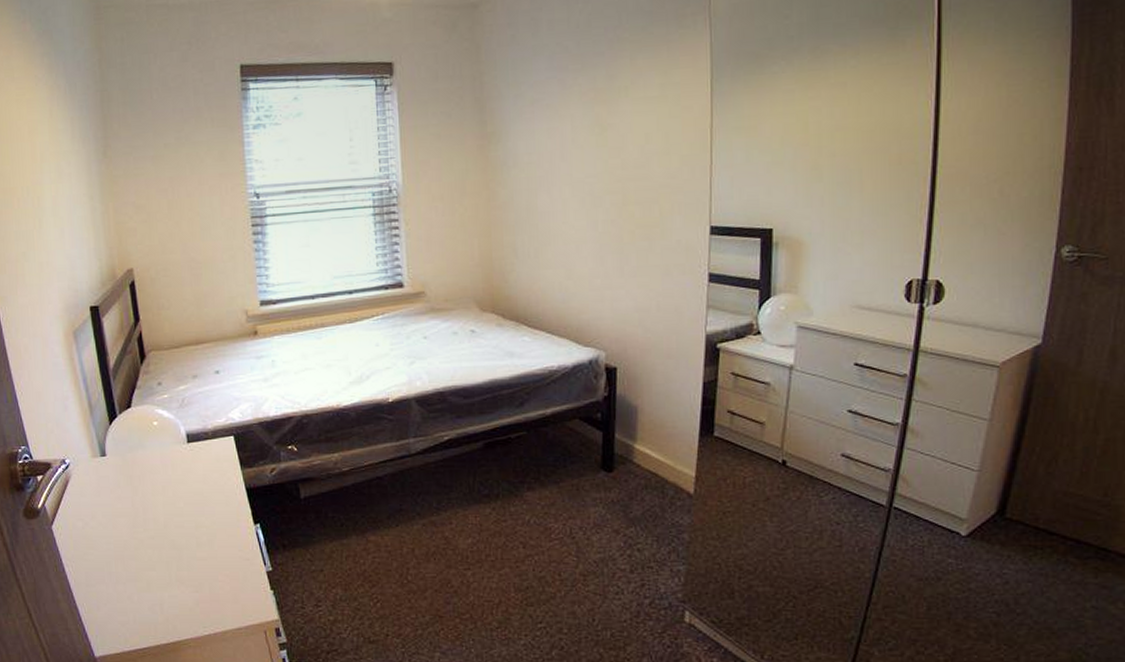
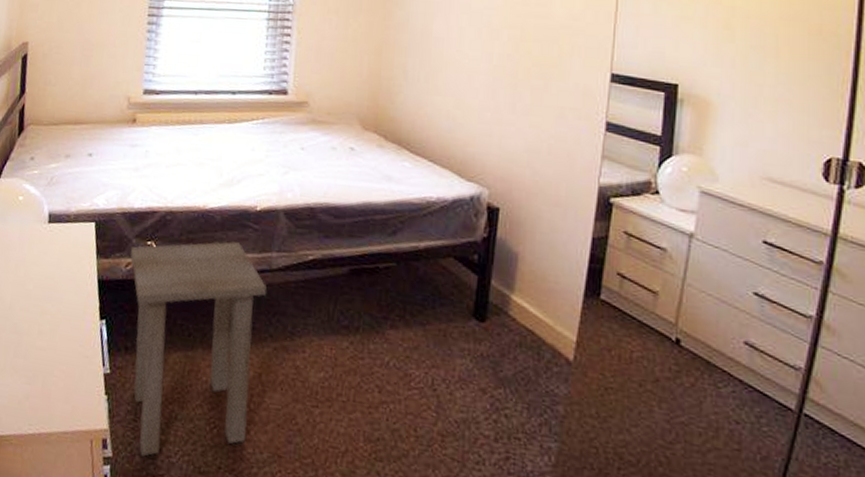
side table: none [272,434,410,637] -> present [130,241,267,457]

